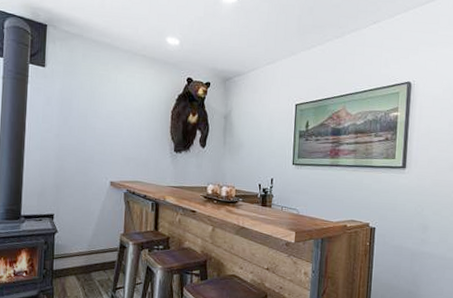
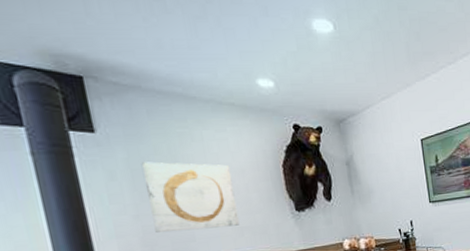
wall art: none [67,94,131,156] -> present [141,161,240,233]

